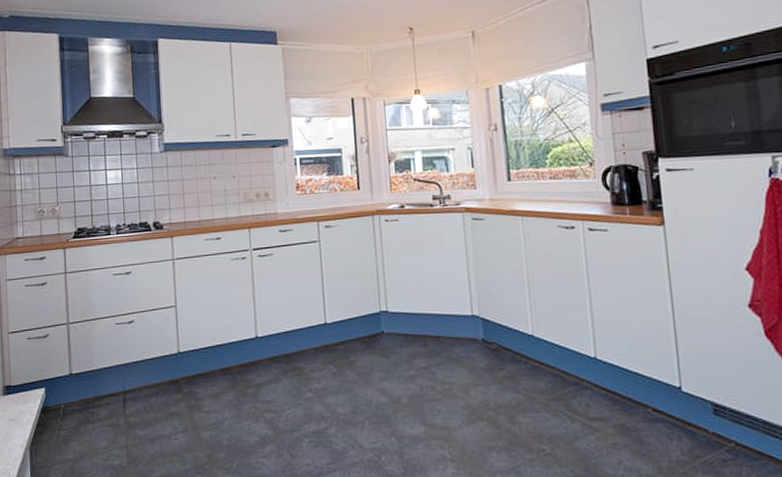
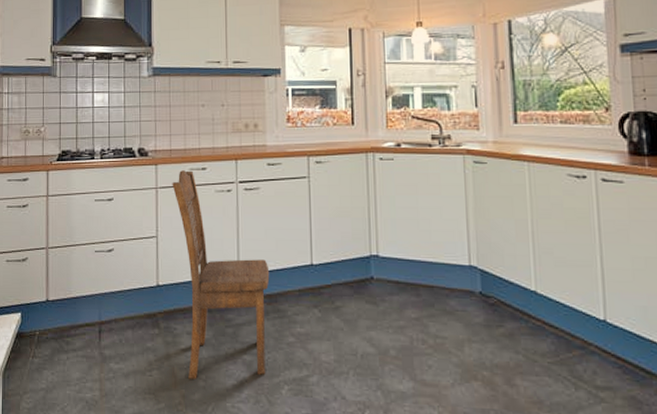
dining chair: none [188,241,287,439] -> present [172,170,270,379]

